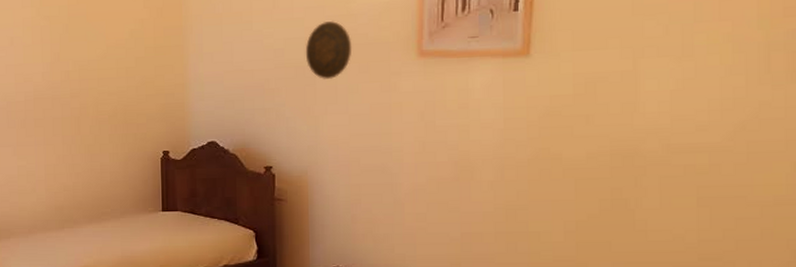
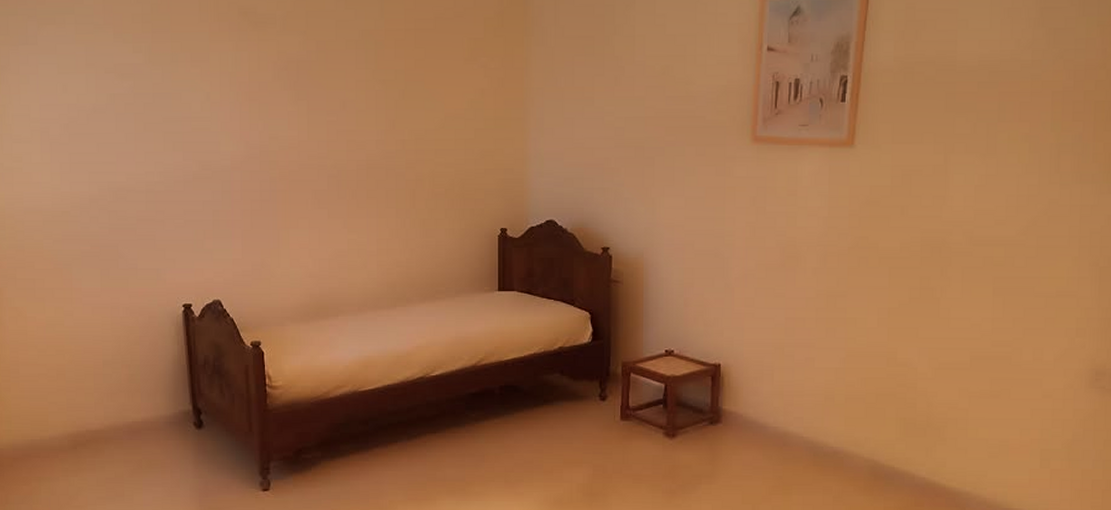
decorative plate: present [305,20,352,79] -> none [645,101,690,161]

